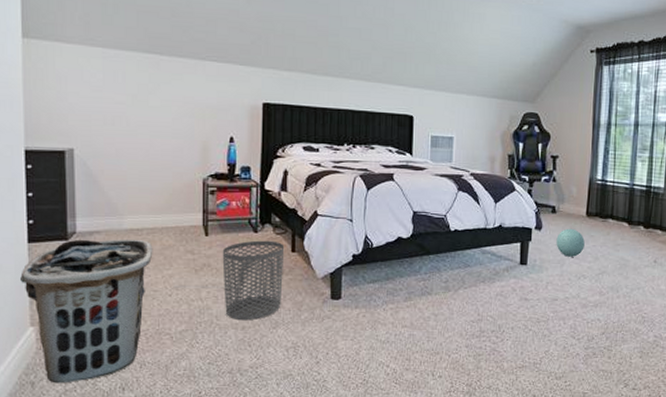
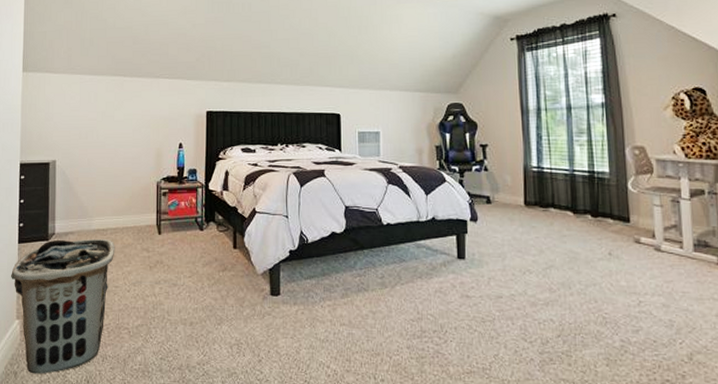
waste bin: present [222,240,285,320] -> none [173,238,227,316]
ball: present [556,228,585,257] -> none [494,219,526,250]

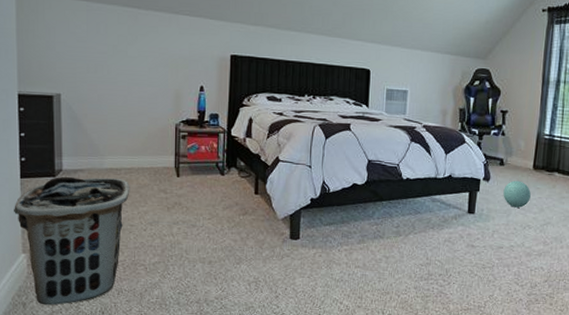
ball: none [494,219,526,250] -> present [503,180,531,208]

